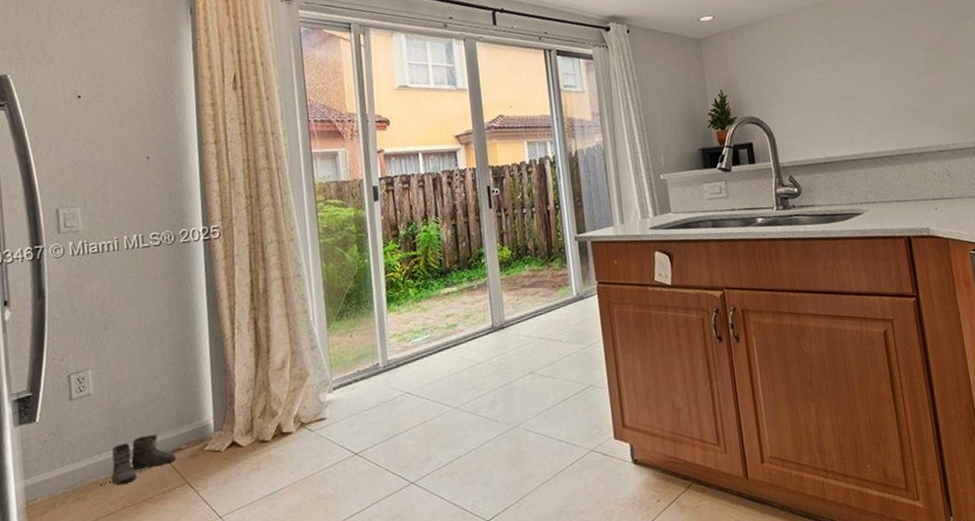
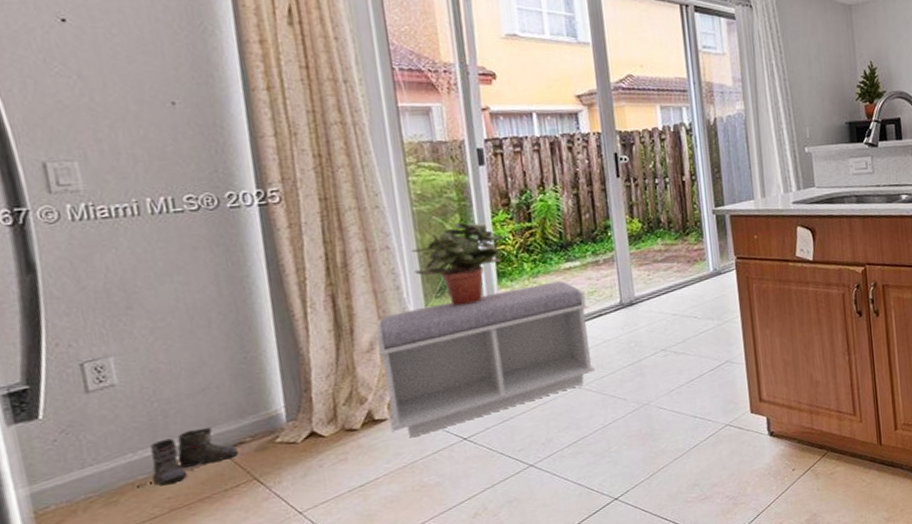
bench: none [287,305,469,451] -> present [375,281,595,438]
potted plant: none [318,251,392,328] -> present [411,221,503,306]

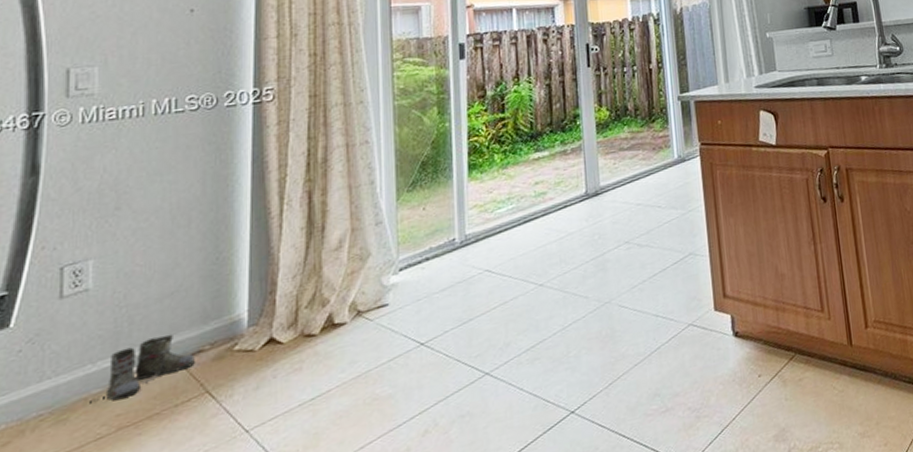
bench: present [375,281,595,438] -> none [346,172,557,344]
potted plant: present [411,221,503,306] -> none [389,114,477,200]

